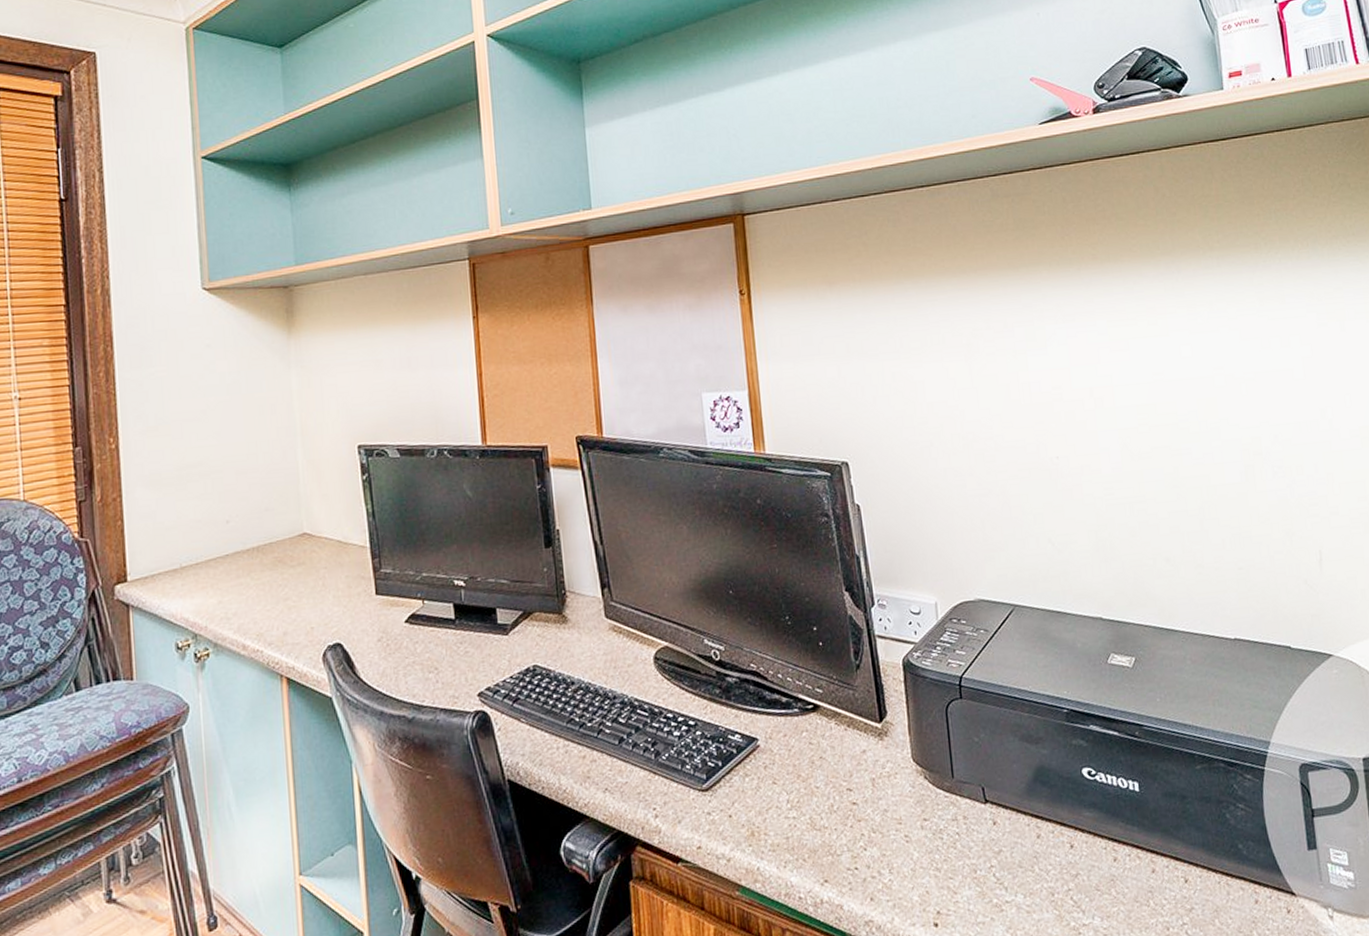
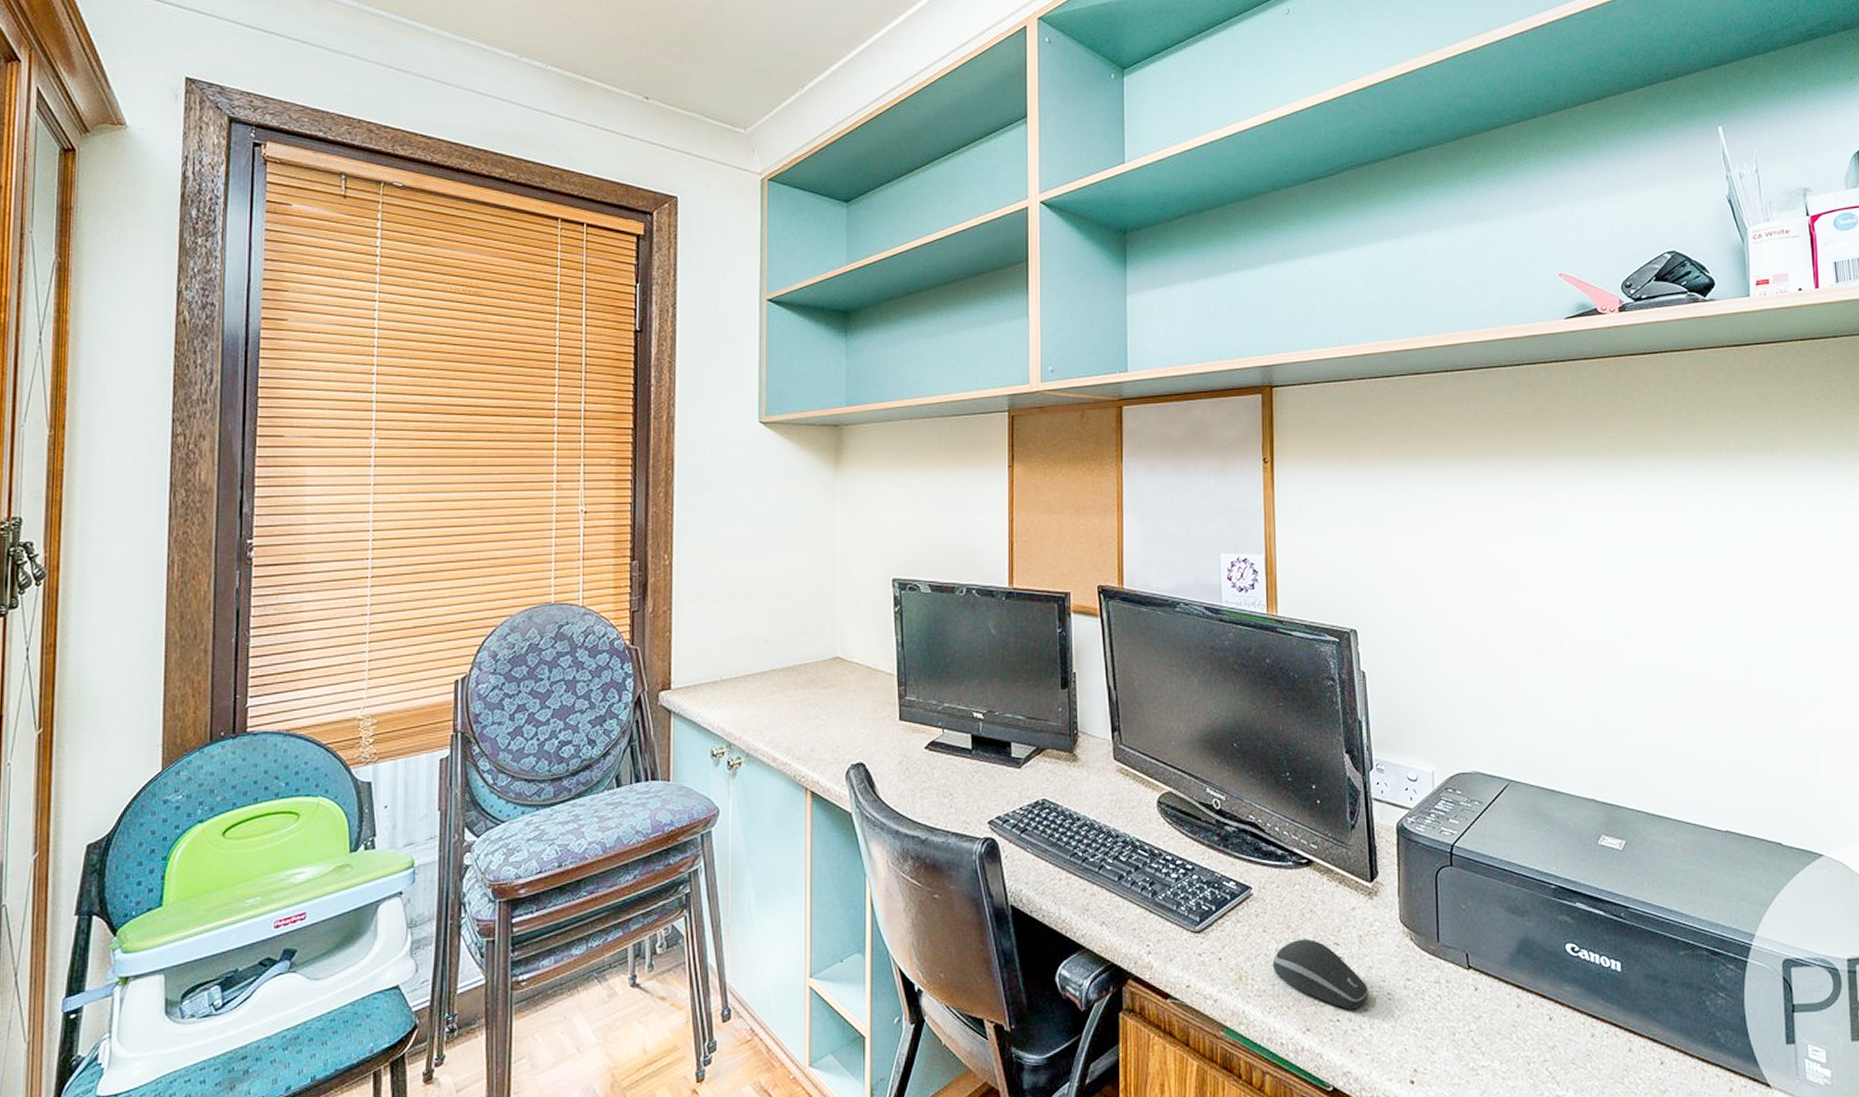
computer mouse: none [784,786,886,857] -> present [1272,938,1369,1010]

